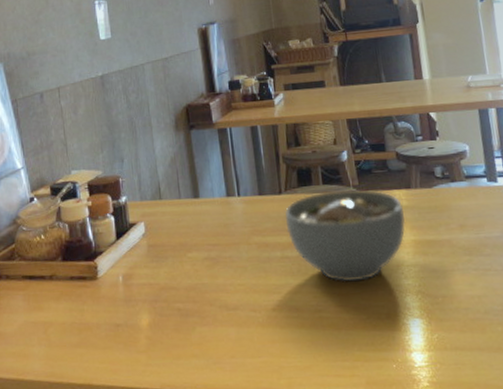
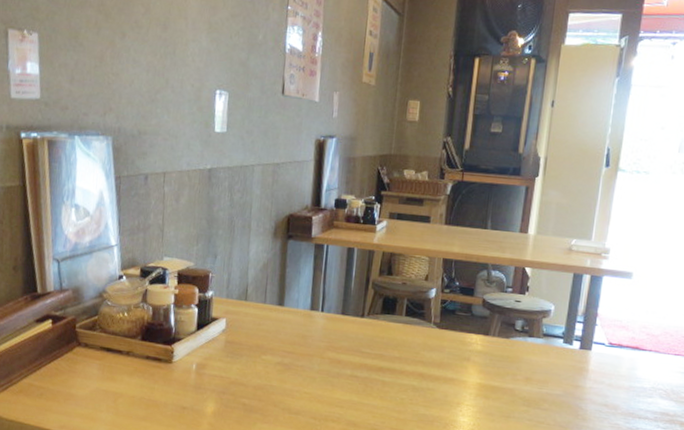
soup bowl: present [285,189,406,282] -> none [361,322,478,411]

